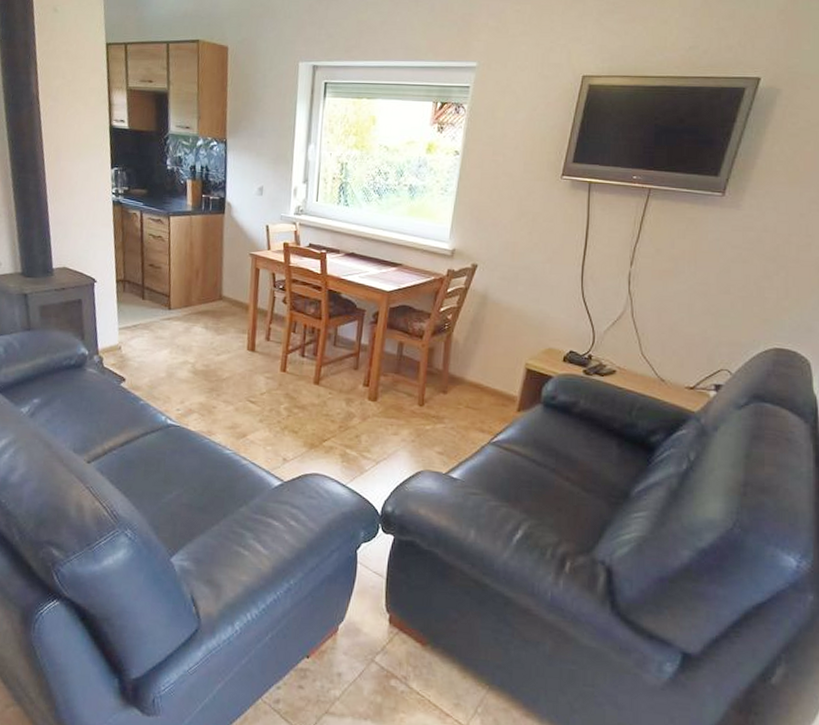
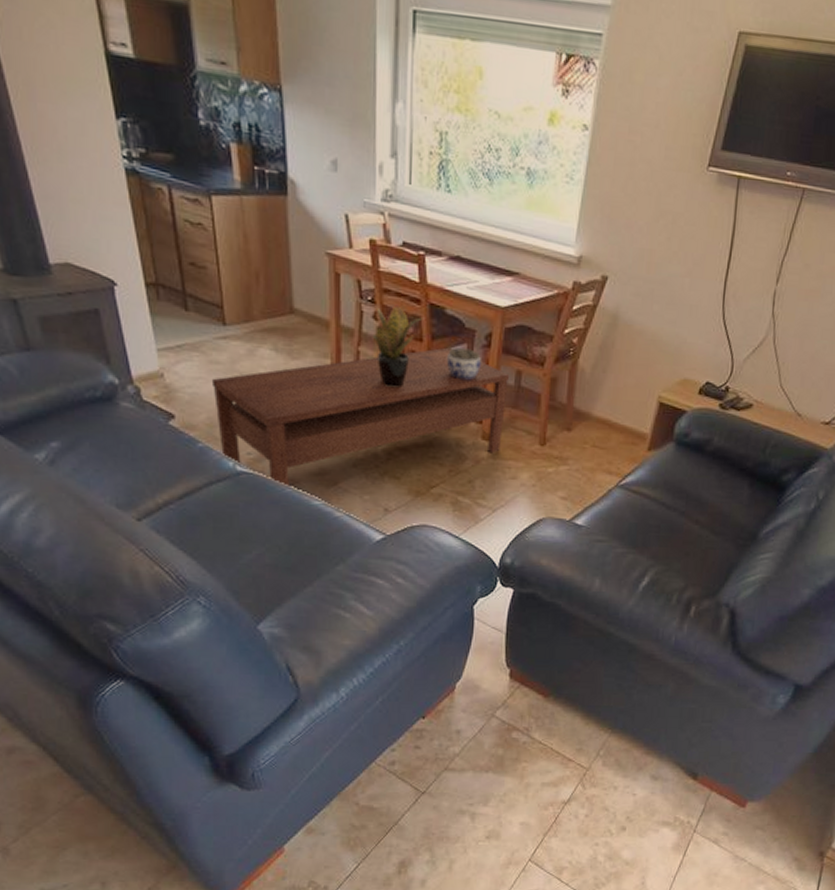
coffee table: none [155,324,393,440] -> present [211,347,510,489]
potted plant: none [281,290,324,358] -> present [372,304,425,389]
jar: none [341,324,369,351] -> present [447,348,481,381]

